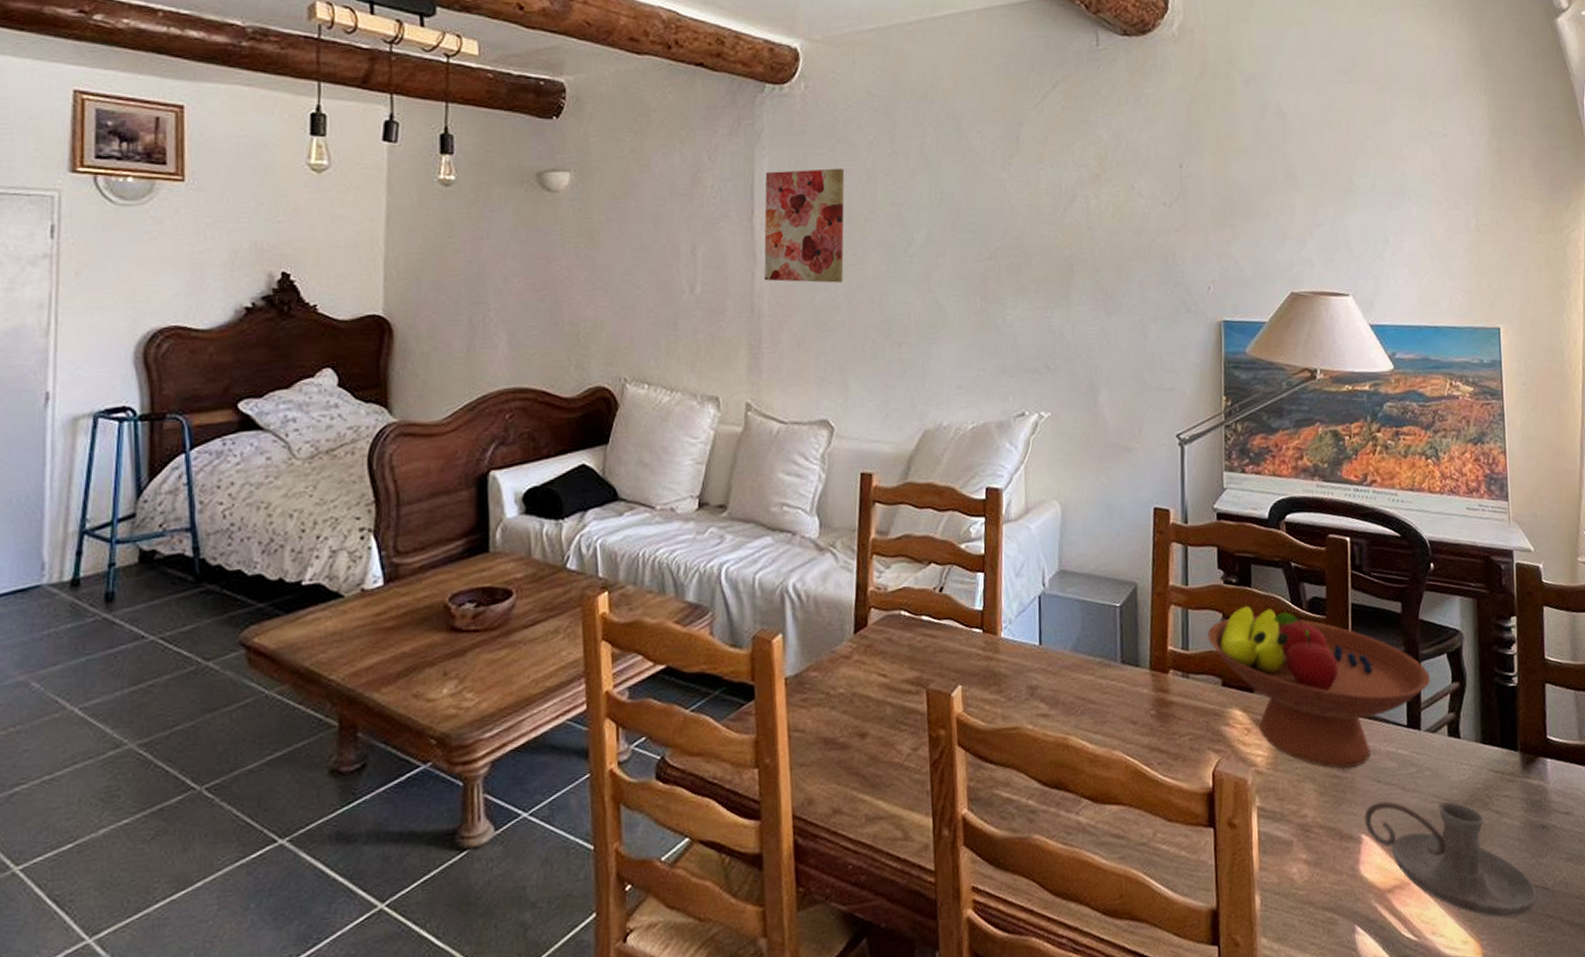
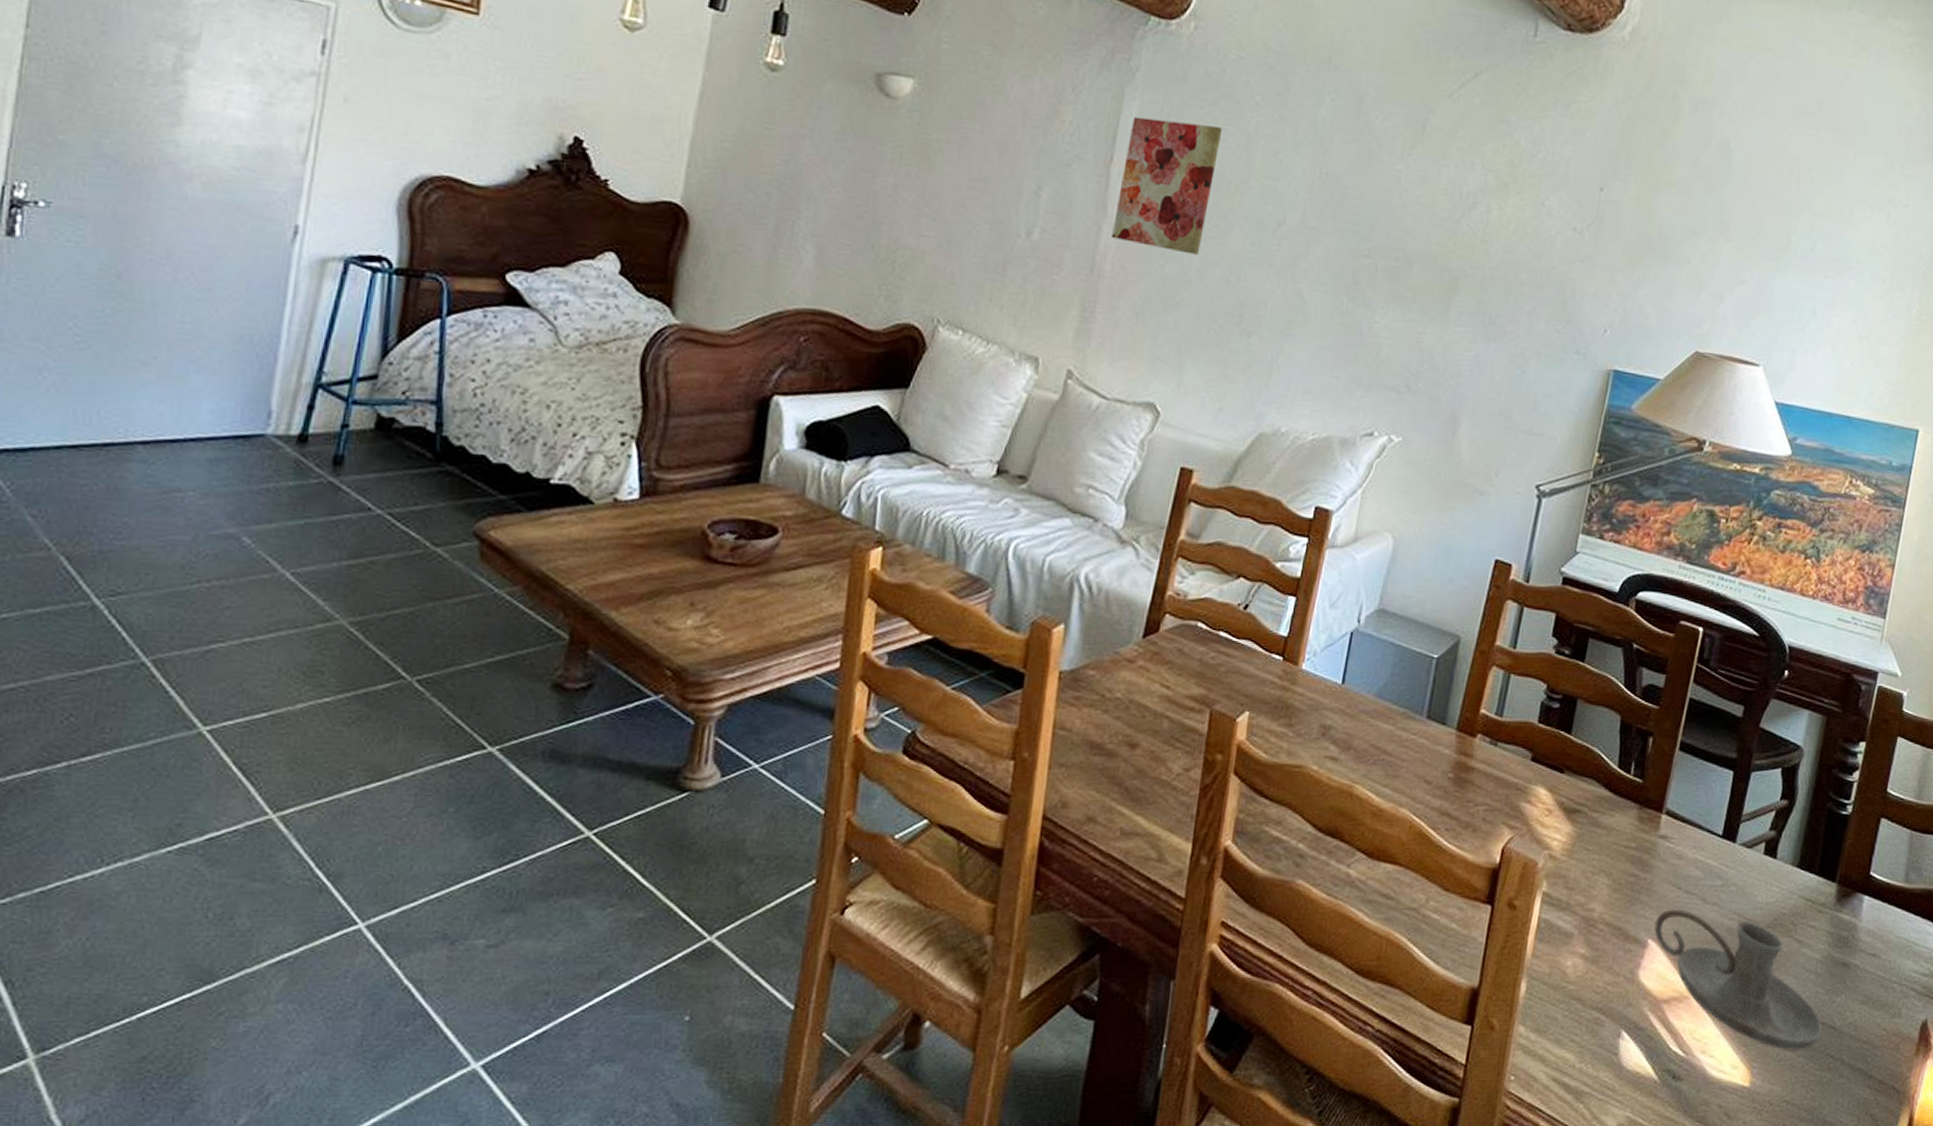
fruit bowl: present [1208,606,1430,769] -> none [1526,681,1758,869]

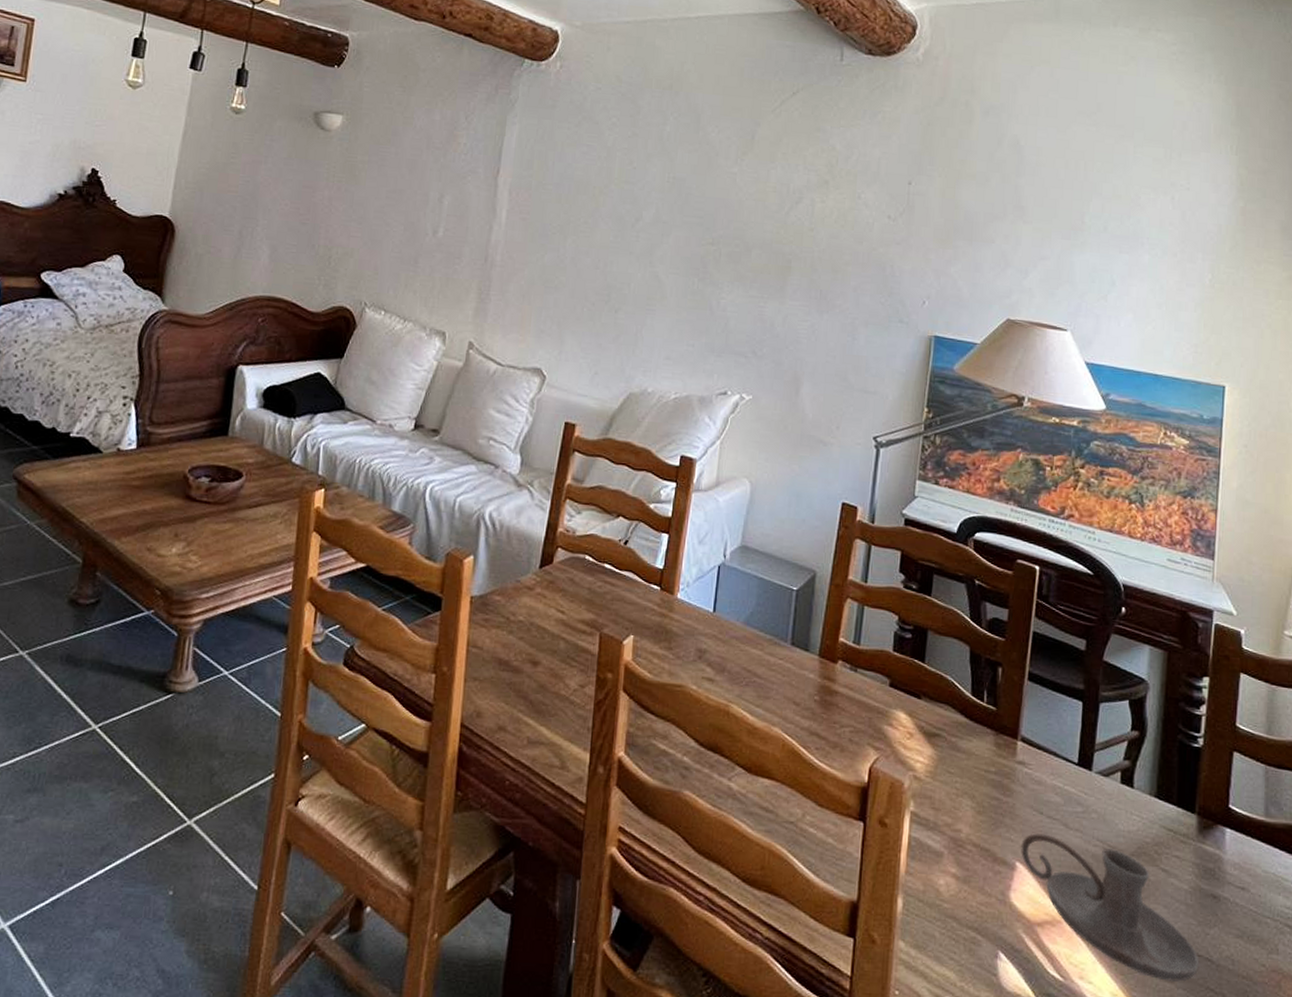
wall art: present [1112,116,1223,255] -> none [501,137,587,246]

